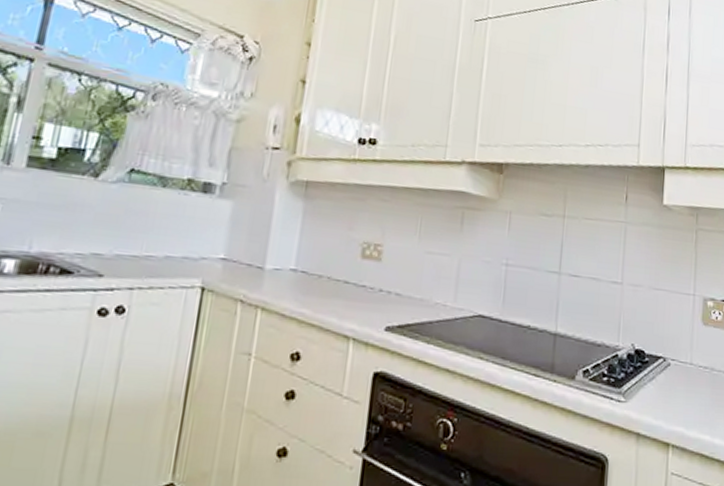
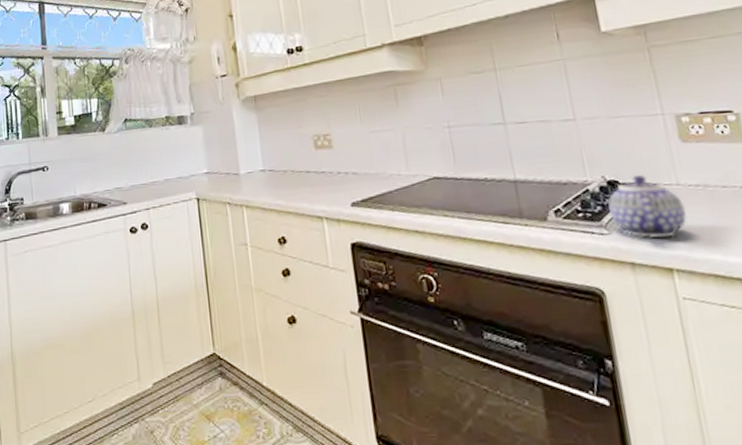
teapot: none [630,349,693,414] -> present [607,175,687,238]

